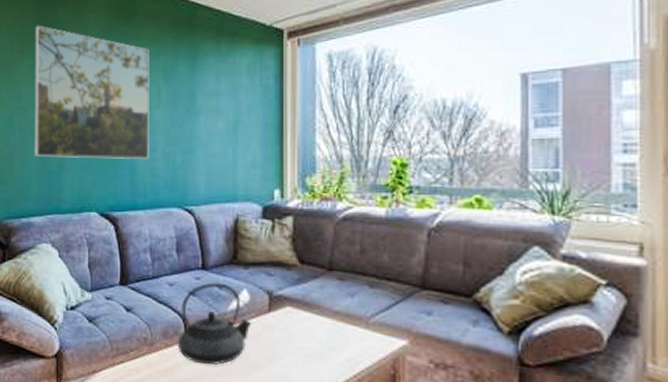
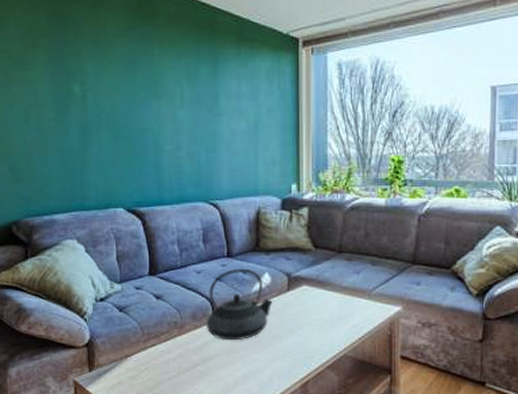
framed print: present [35,25,149,160] -> none [48,19,174,158]

